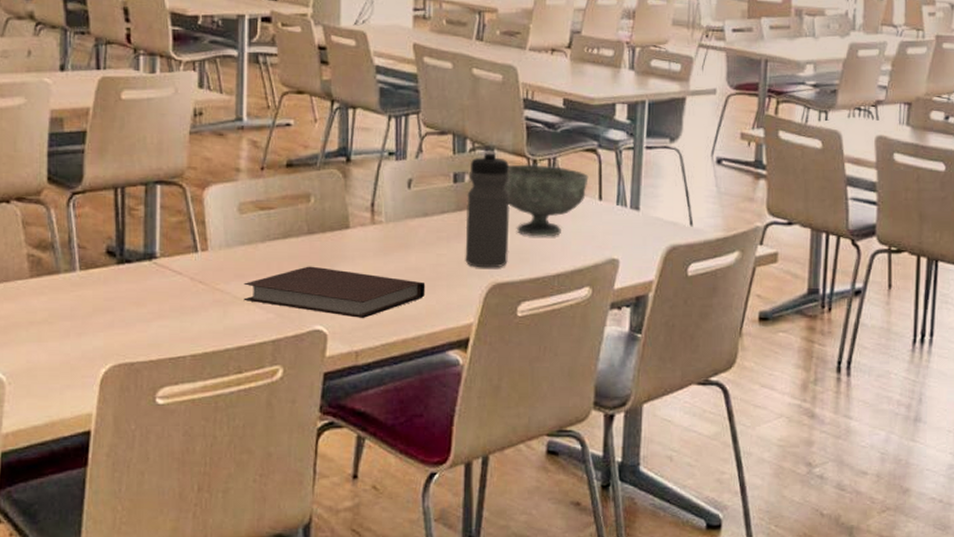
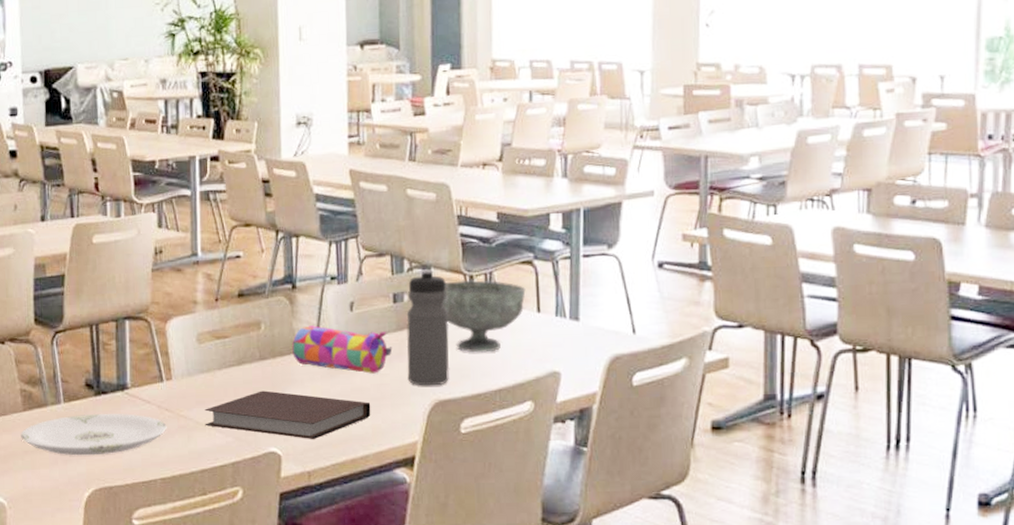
plate: none [26,284,200,329] -> present [21,414,167,456]
pencil case: none [344,201,451,253] -> present [292,325,393,374]

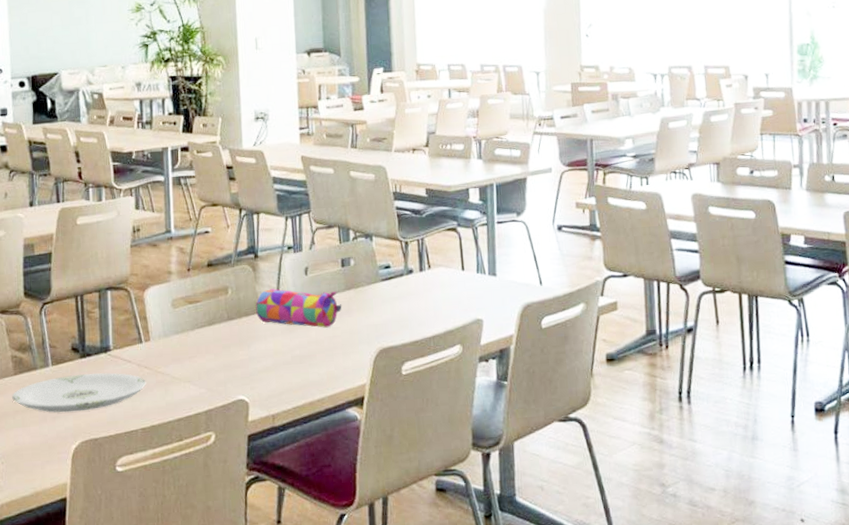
notebook: present [204,390,371,439] -> none [179,346,326,387]
water bottle: present [406,269,450,386] -> none [353,237,391,336]
bowl: present [443,280,526,353] -> none [383,245,452,307]

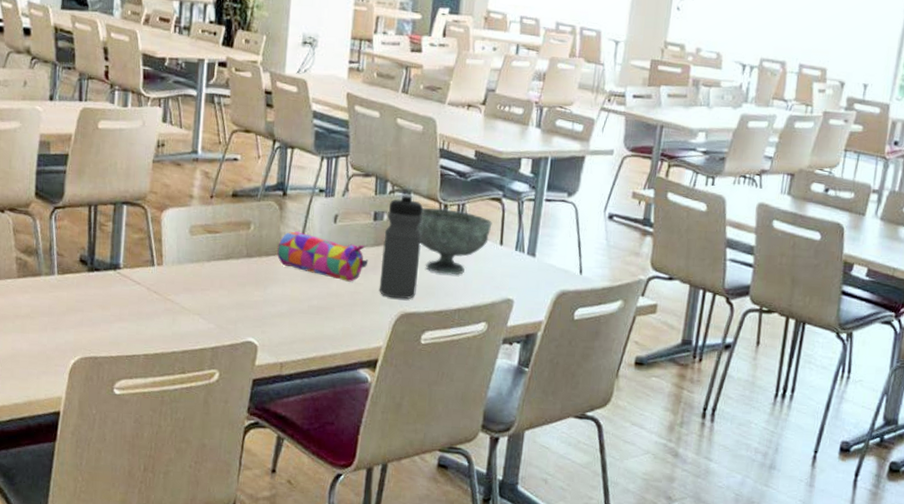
plate: present [12,372,146,413] -> none [13,287,154,327]
water bottle: none [353,237,391,336] -> present [379,193,423,299]
bowl: none [383,245,452,307] -> present [418,208,493,275]

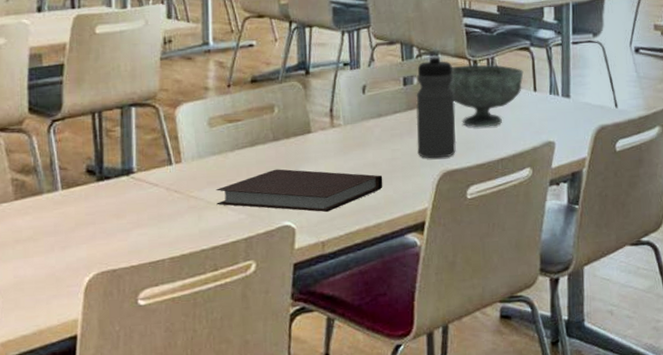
notebook: none [190,285,344,335] -> present [216,169,383,212]
pencil case: present [277,231,369,282] -> none [306,107,403,150]

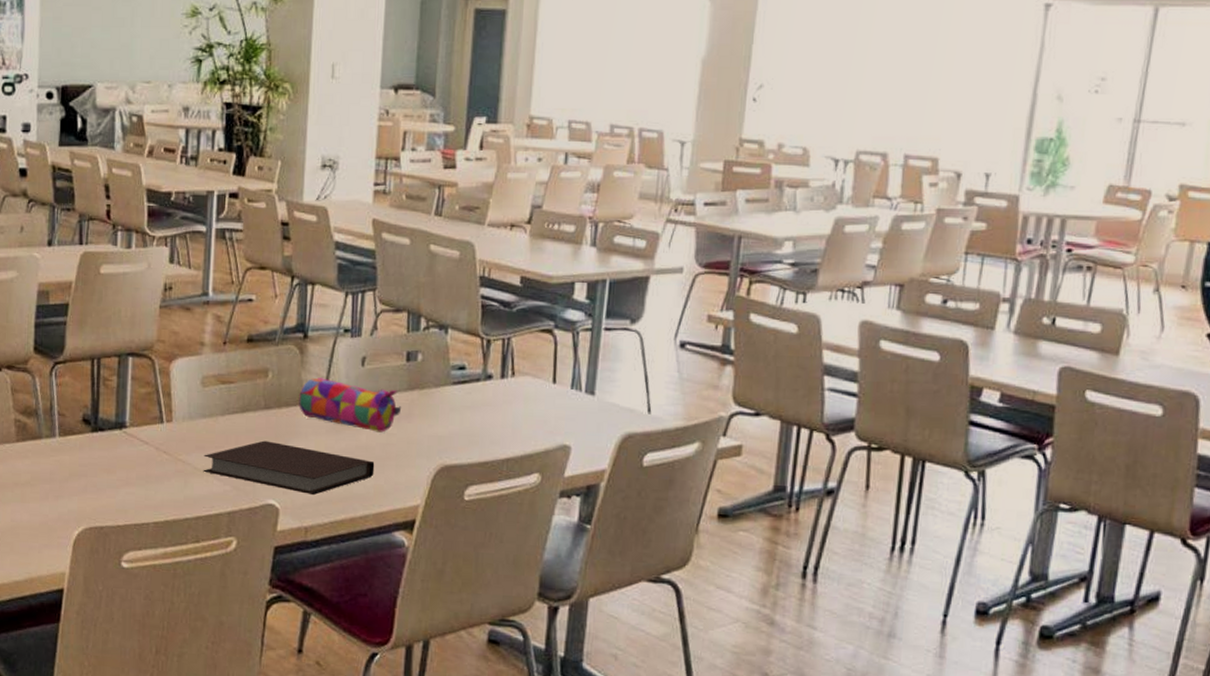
pencil case: none [306,107,403,150] -> present [299,377,402,433]
water bottle: present [416,55,457,159] -> none [414,329,462,450]
bowl: present [449,64,524,128] -> none [457,344,543,420]

